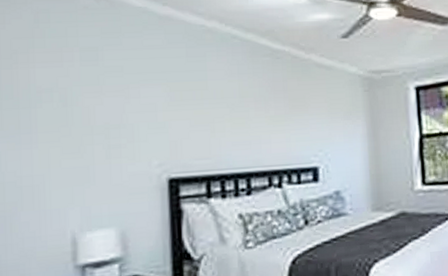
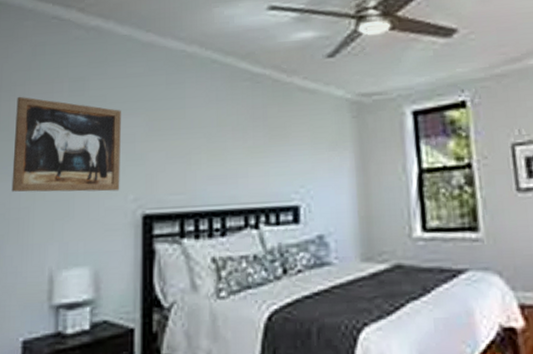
wall art: none [20,64,143,160] -> present [11,96,121,192]

